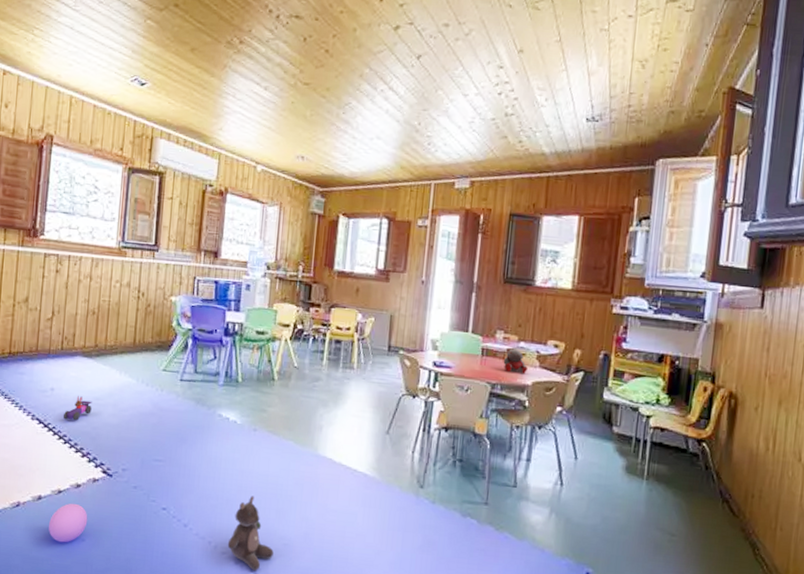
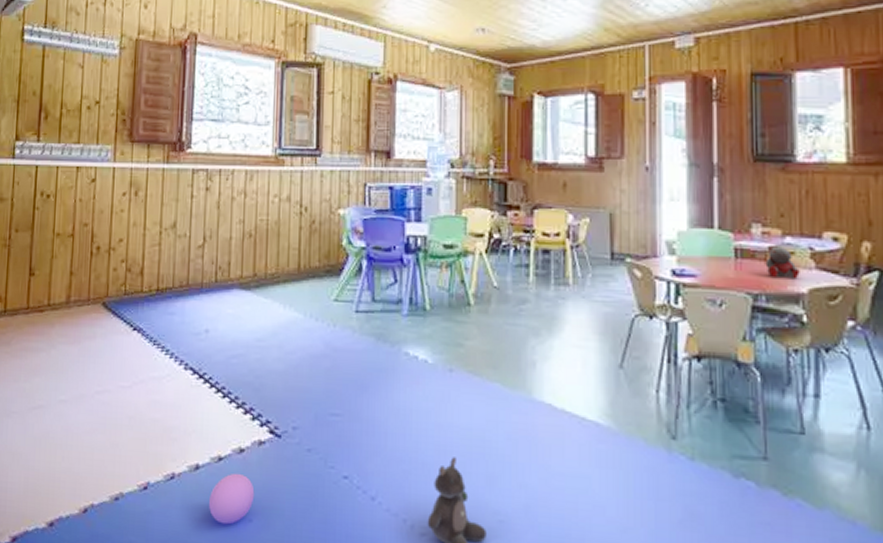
toy car: present [64,396,92,421] -> none [221,338,253,369]

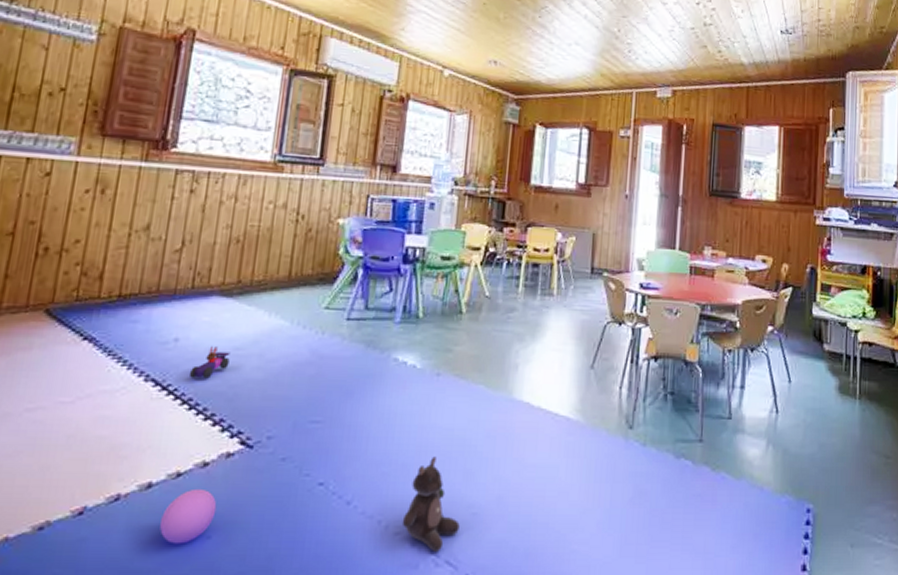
toy car: none [221,338,253,369] -> present [190,346,231,379]
toy animal: present [765,244,800,280] -> none [712,264,737,293]

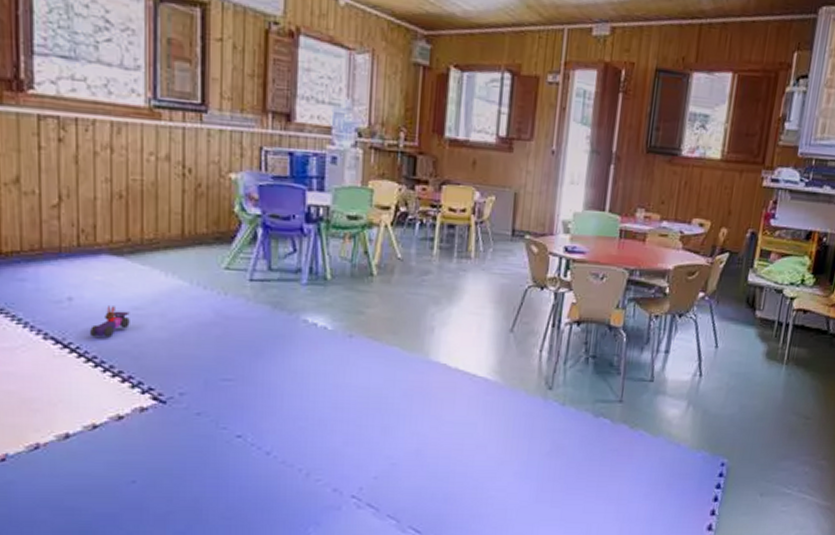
ball: present [159,488,217,544] -> none [84,439,138,487]
stuffed animal: present [401,456,460,552] -> none [322,413,379,496]

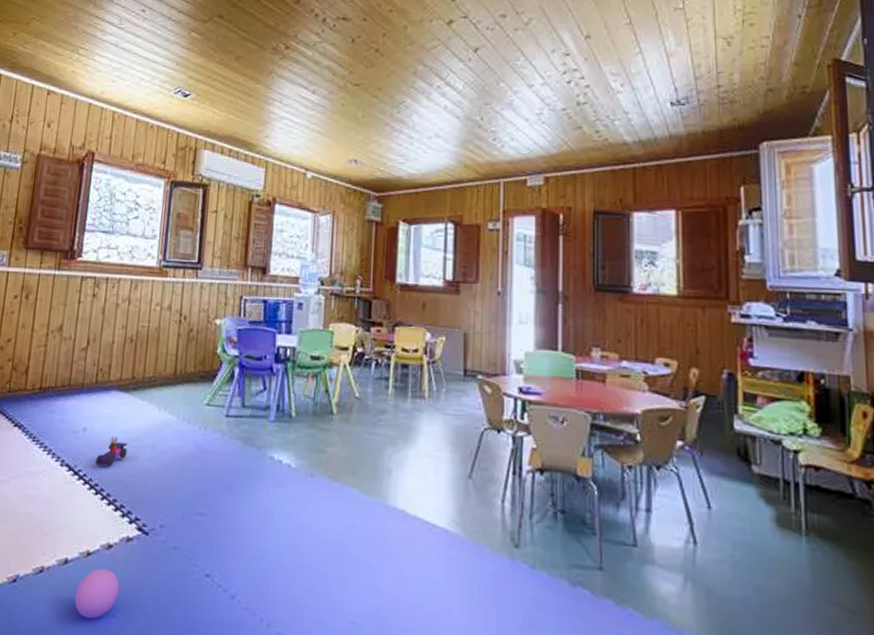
ball: none [84,439,138,487] -> present [74,568,120,619]

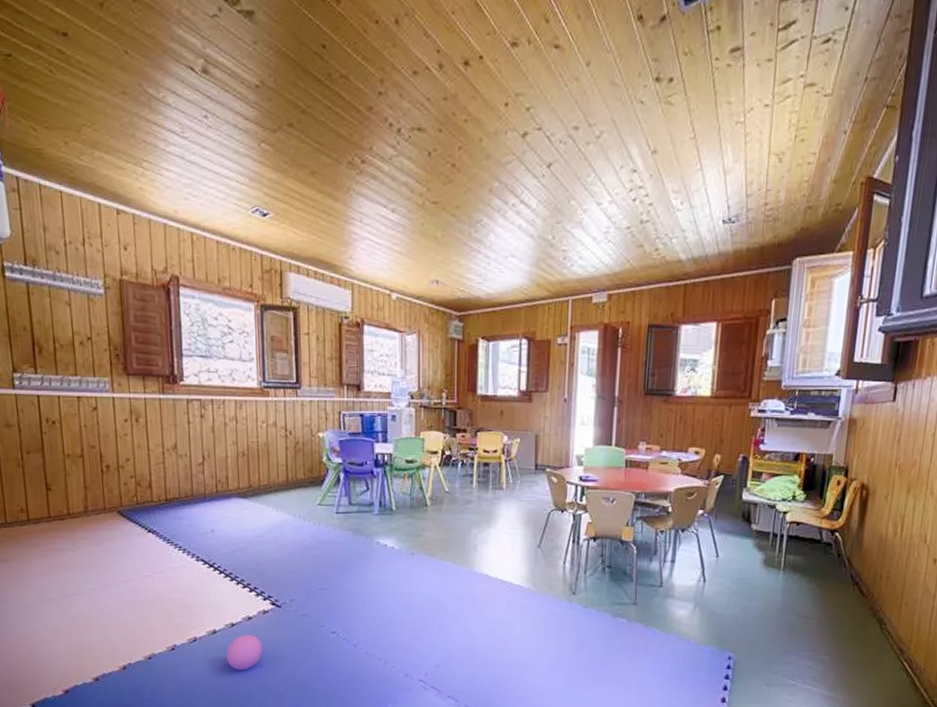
toy car: present [96,437,128,467] -> none [227,535,254,559]

